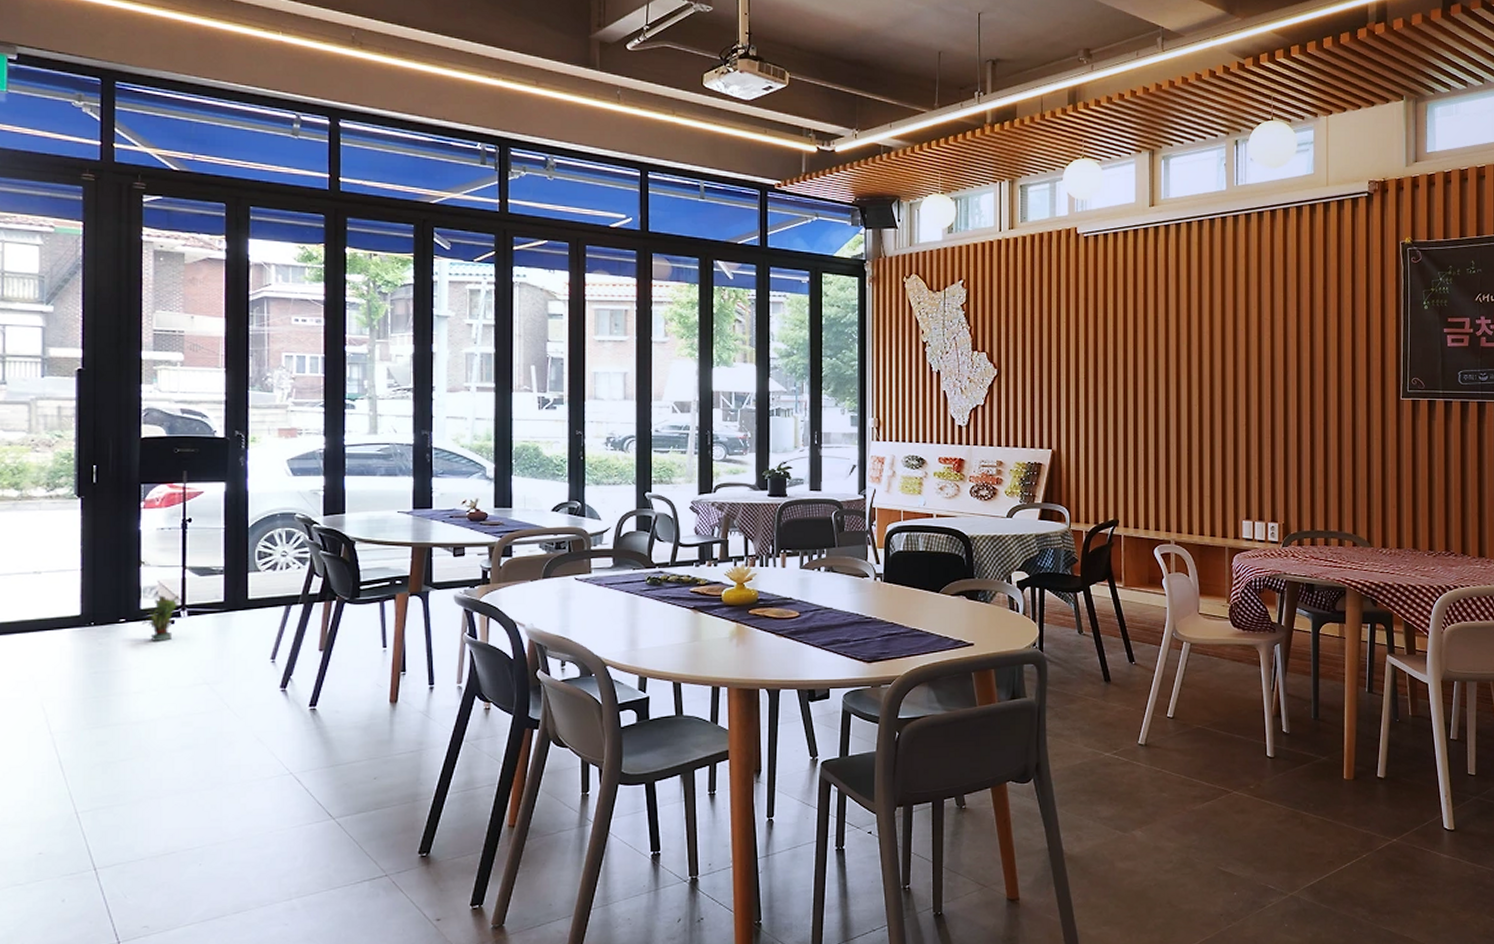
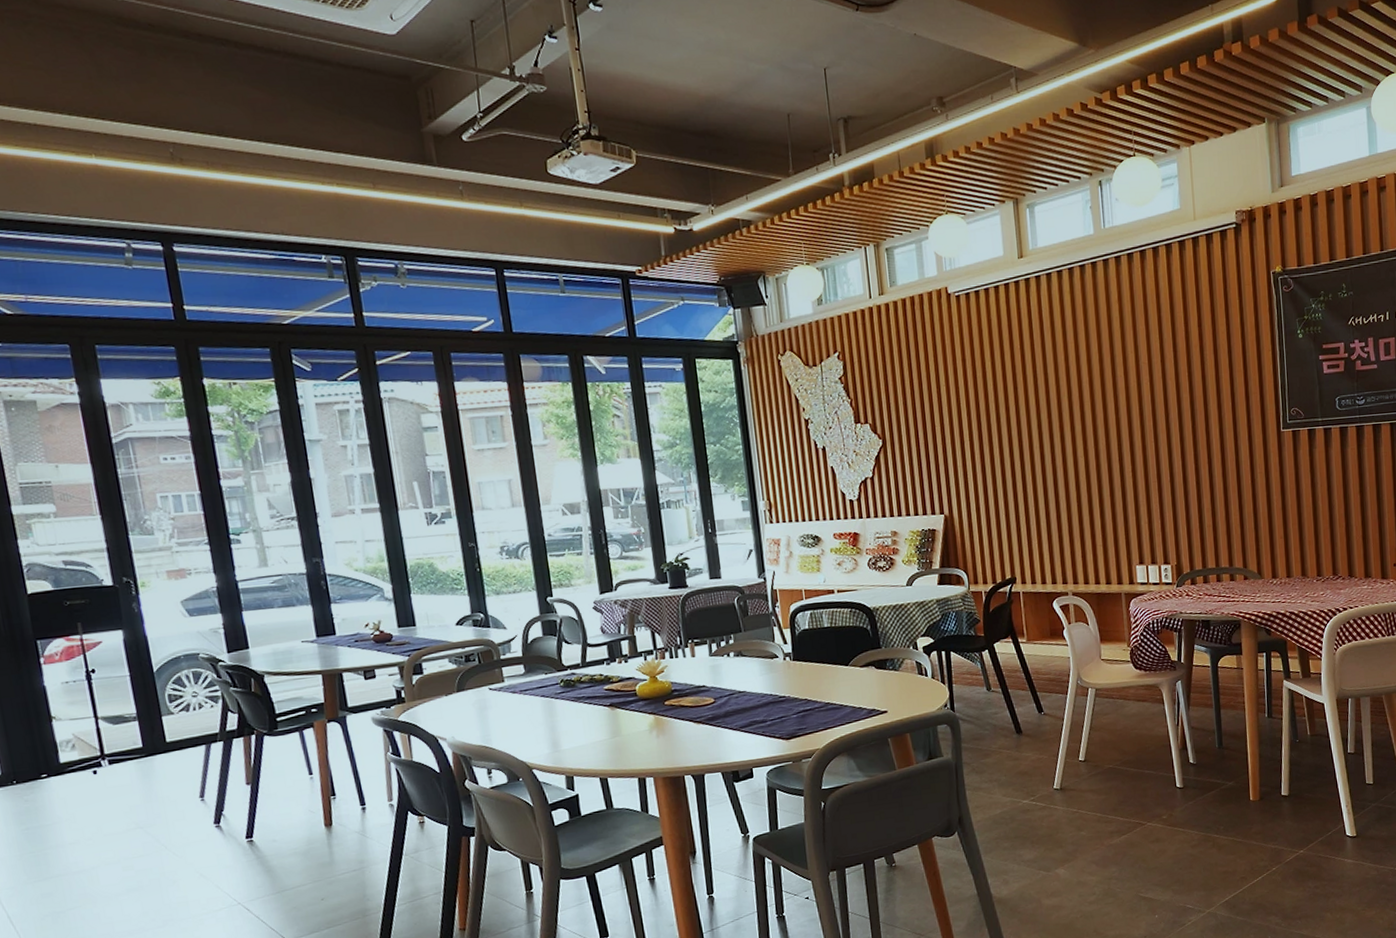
potted plant: present [141,595,179,641] -> none [63,745,98,793]

